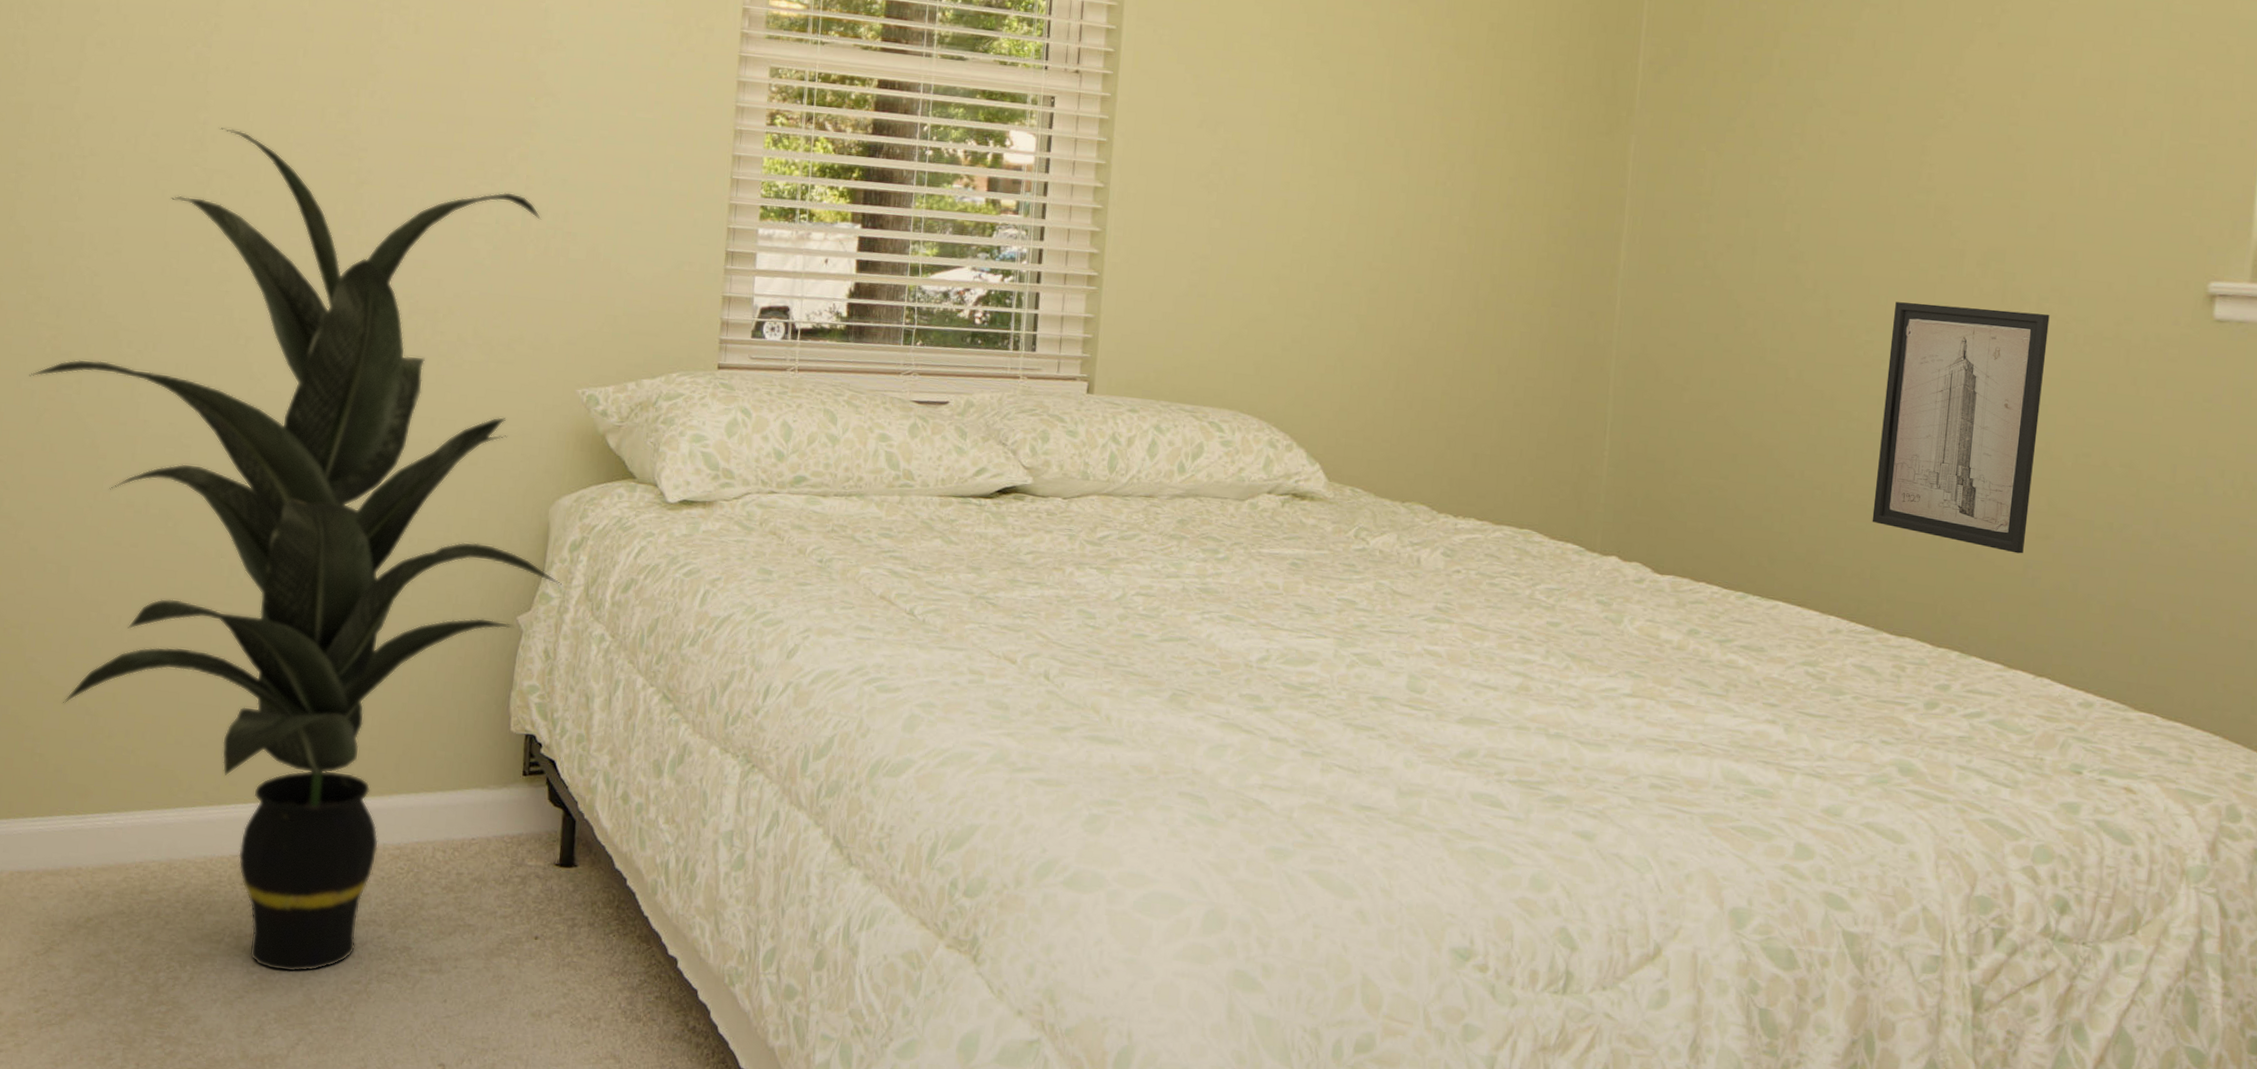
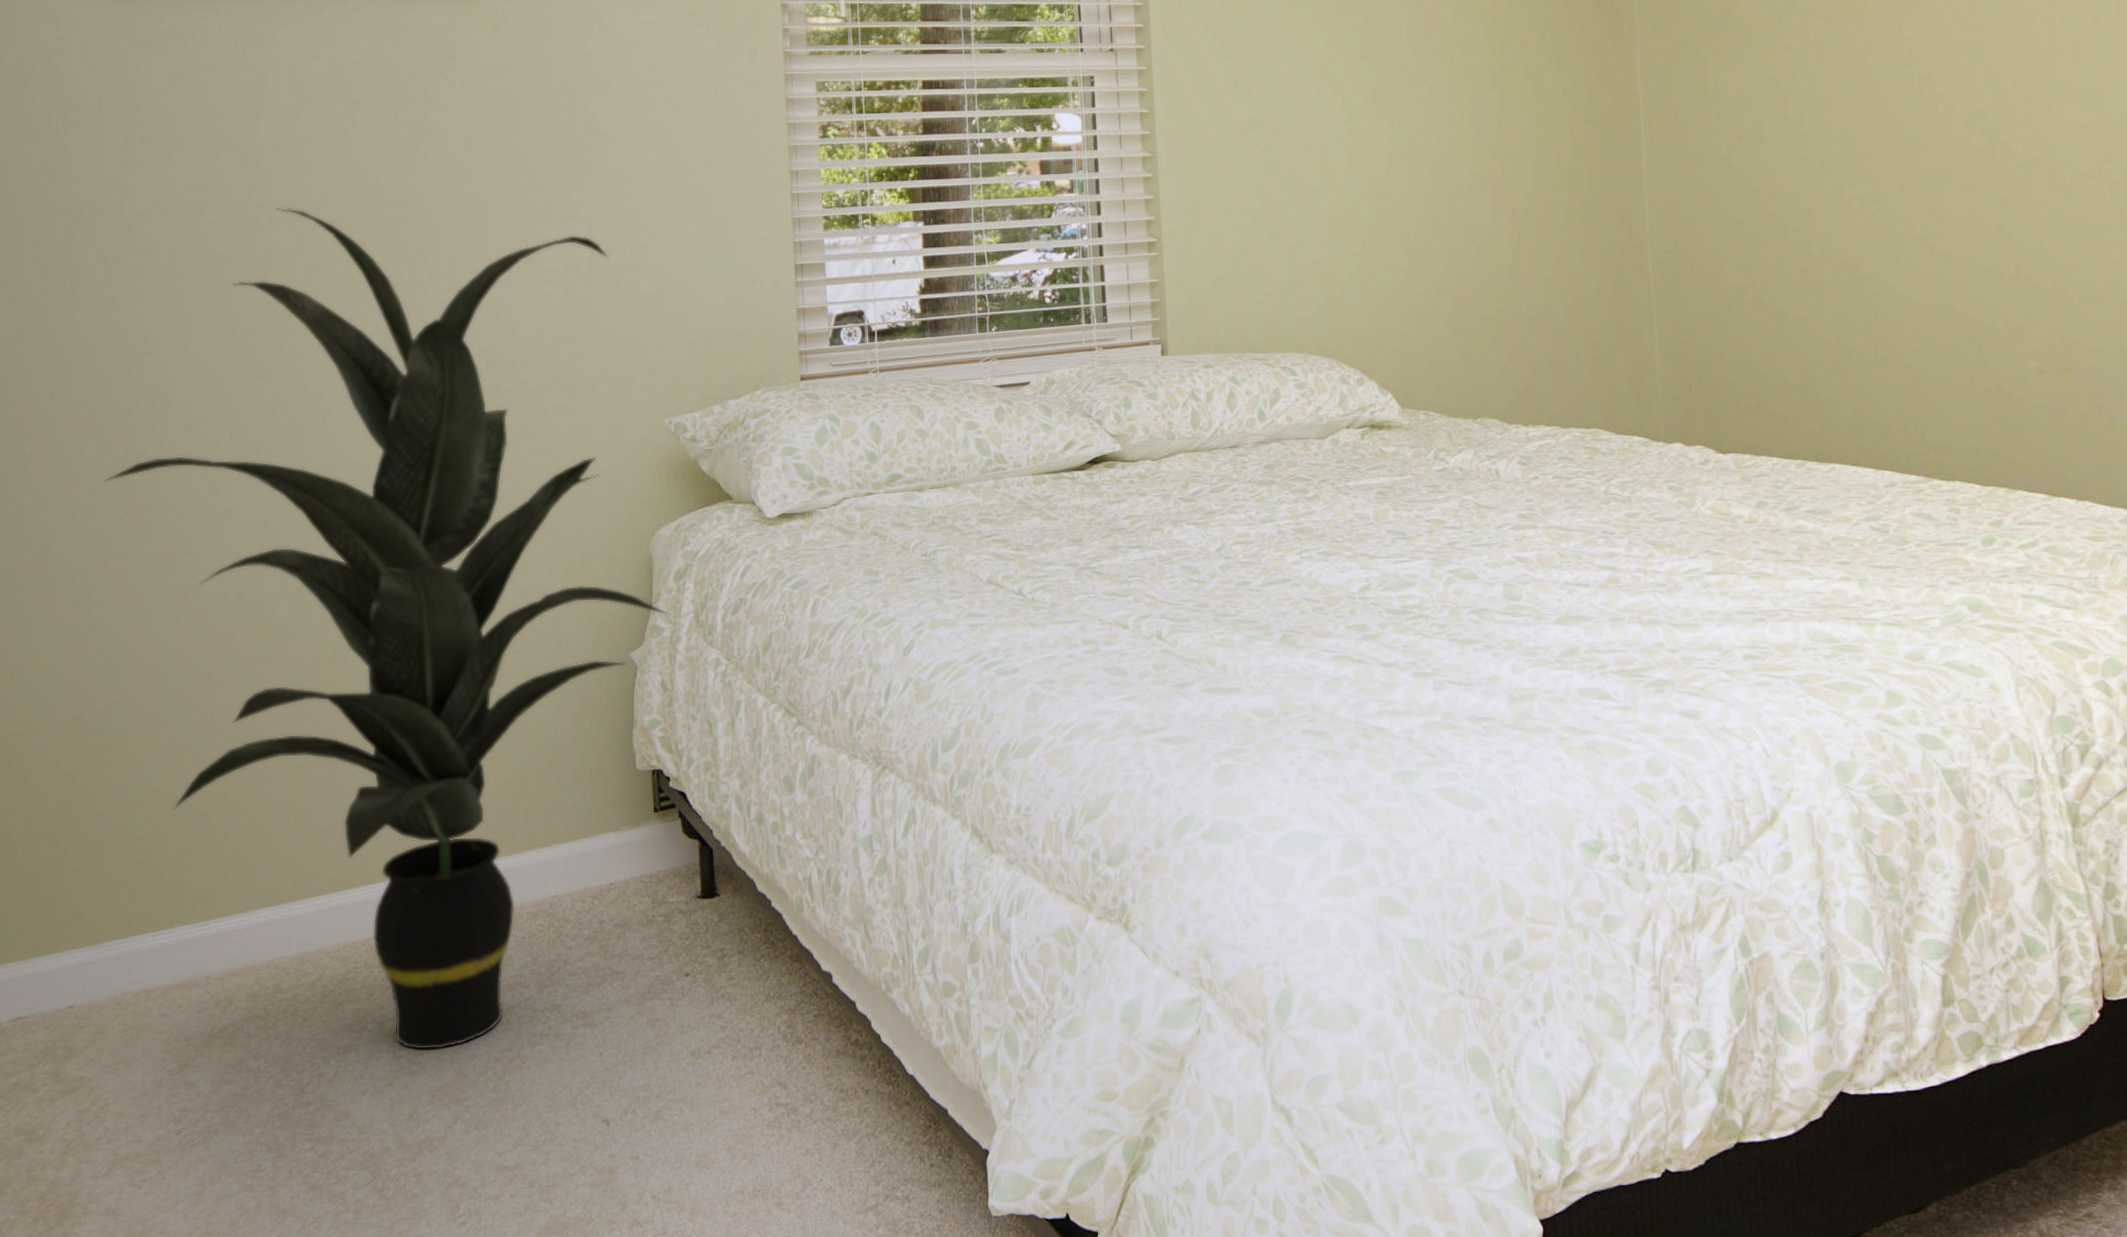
wall art: present [1872,302,2050,554] -> none [1898,163,2048,388]

